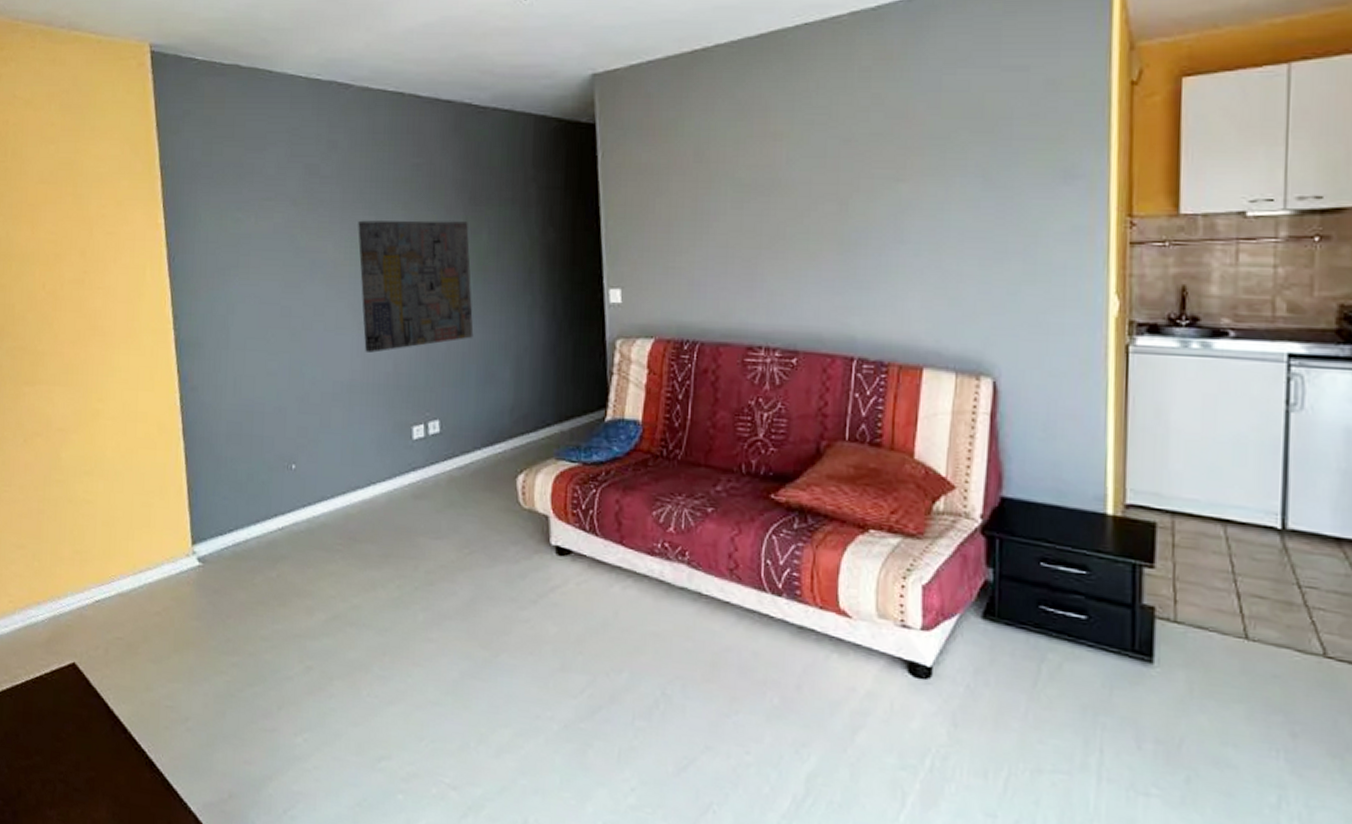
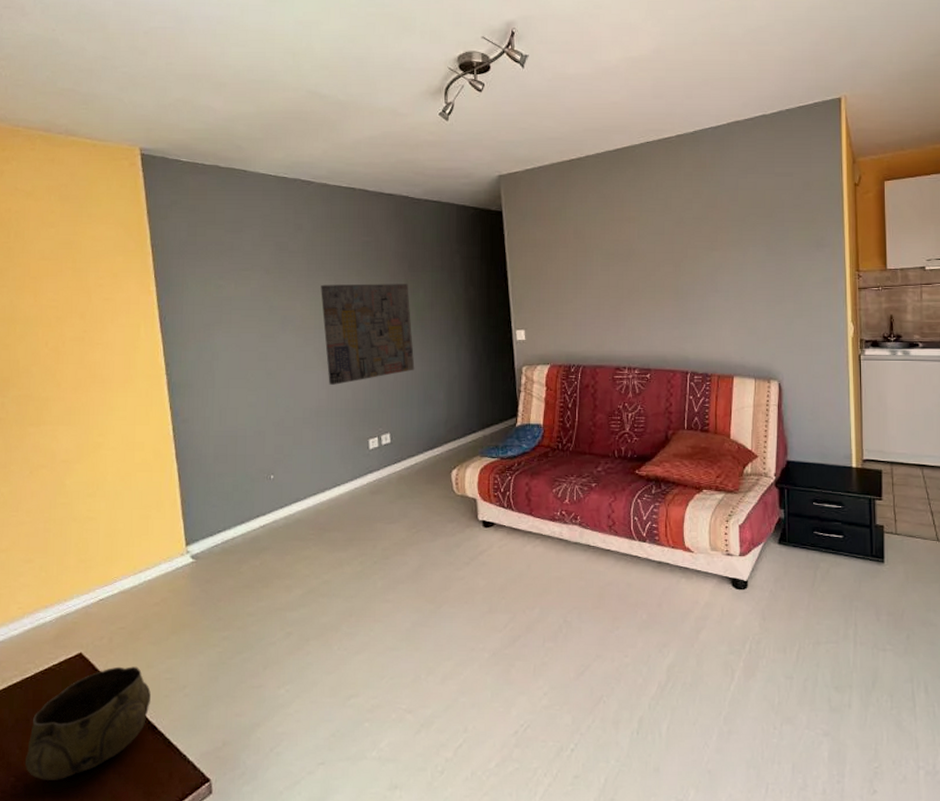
decorative bowl: none [13,684,149,812] -> present [24,666,151,781]

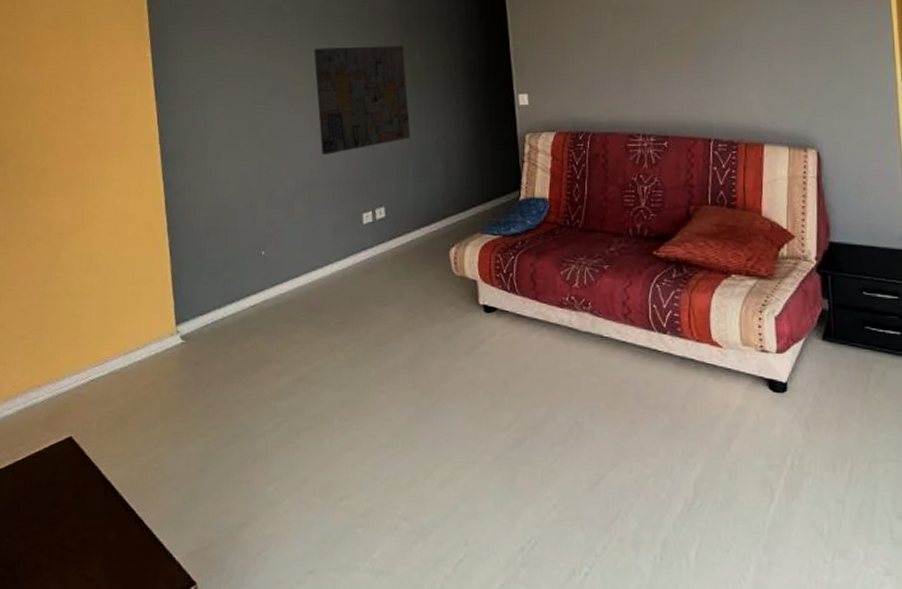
decorative bowl: present [24,666,151,781] -> none [13,453,138,574]

